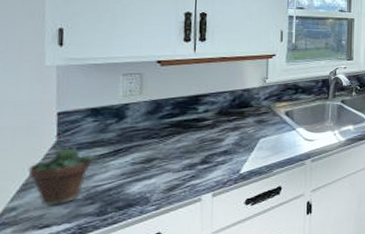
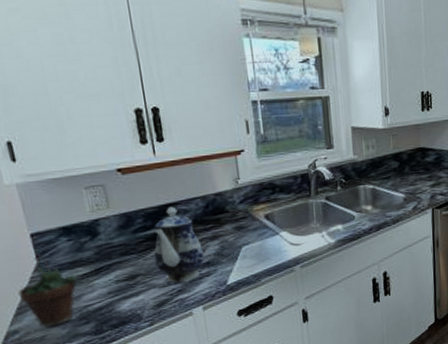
teapot: none [174,98,223,168] -> present [154,206,204,283]

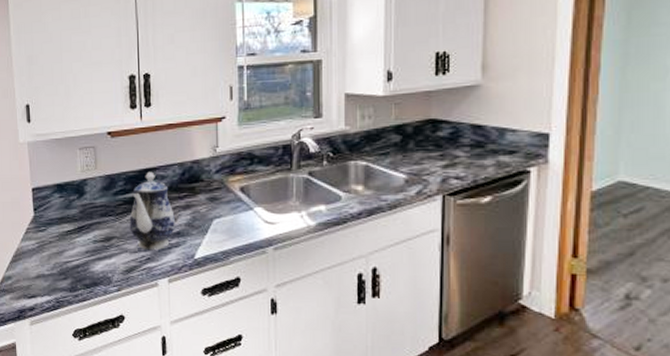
succulent plant: present [18,255,78,327] -> none [16,208,63,278]

